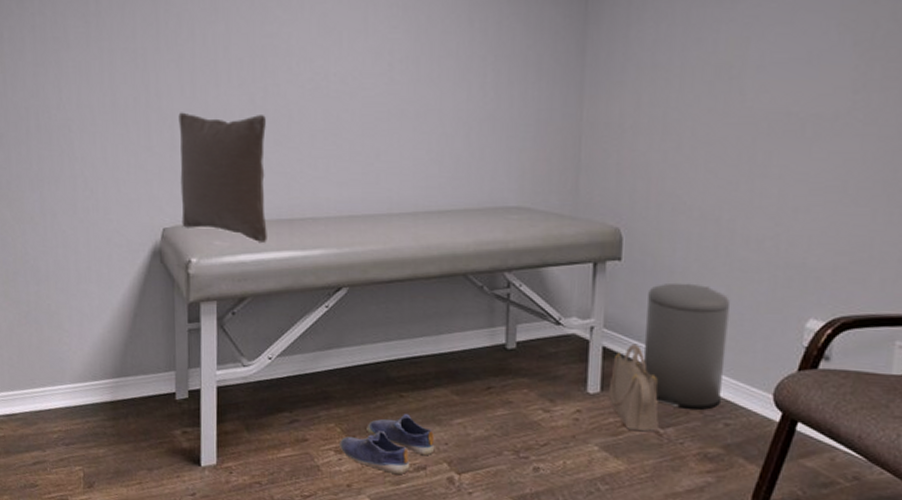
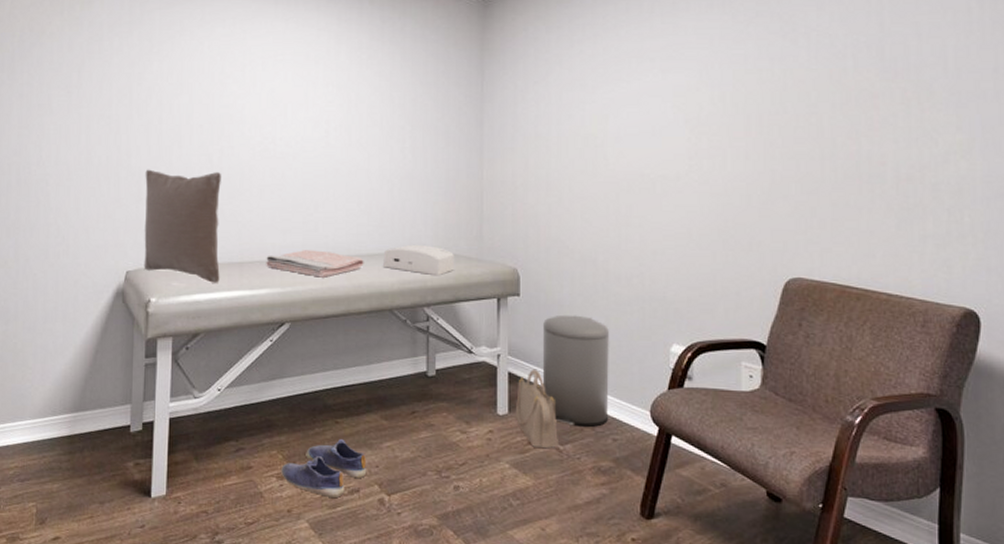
towel: none [320,205,434,237] -> present [266,250,364,278]
tissue dispenser: none [457,199,543,237] -> present [383,244,454,276]

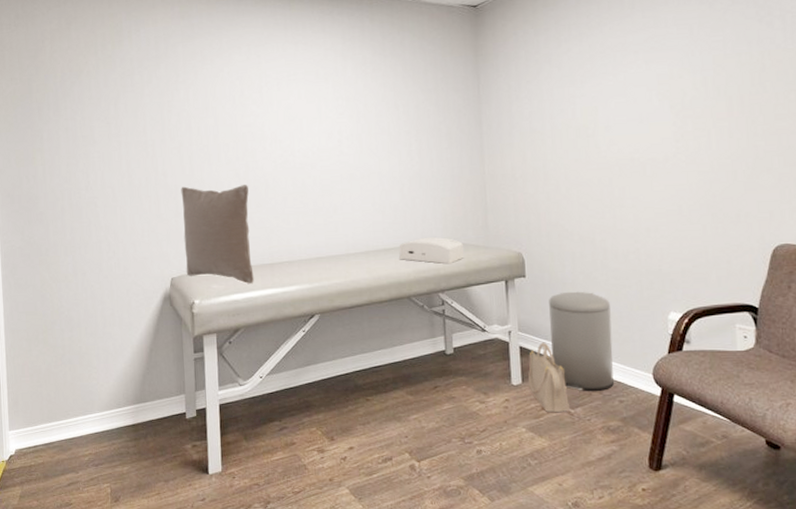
towel: present [266,250,364,278] -> none [294,248,382,273]
shoe: present [280,439,367,498] -> none [320,414,398,466]

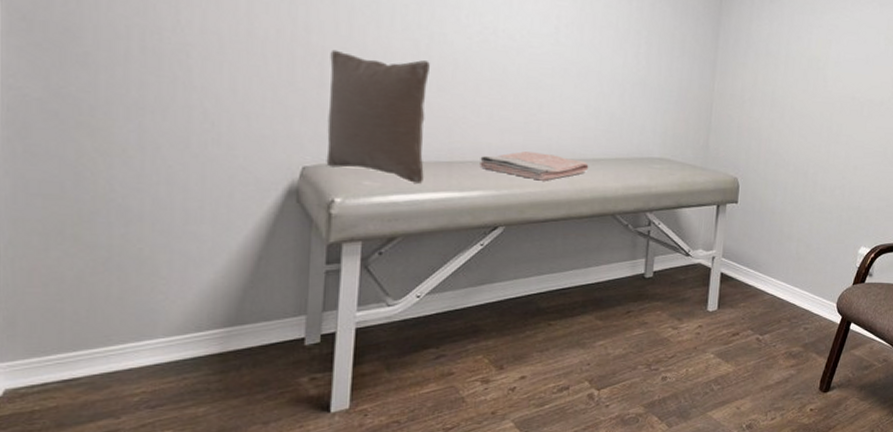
towel: none [294,248,382,273] -> present [480,151,589,181]
tissue dispenser: present [399,236,464,264] -> none [608,150,680,183]
handbag: present [528,342,569,413] -> none [723,269,760,339]
pedal bin: present [549,291,614,391] -> none [750,221,811,318]

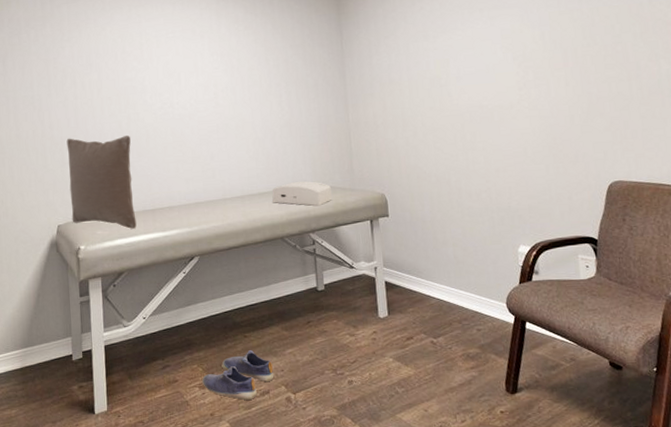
towel: present [480,151,589,181] -> none [174,193,257,216]
shoe: none [485,341,579,396] -> present [201,350,274,400]
tissue dispenser: none [608,150,680,183] -> present [272,181,332,206]

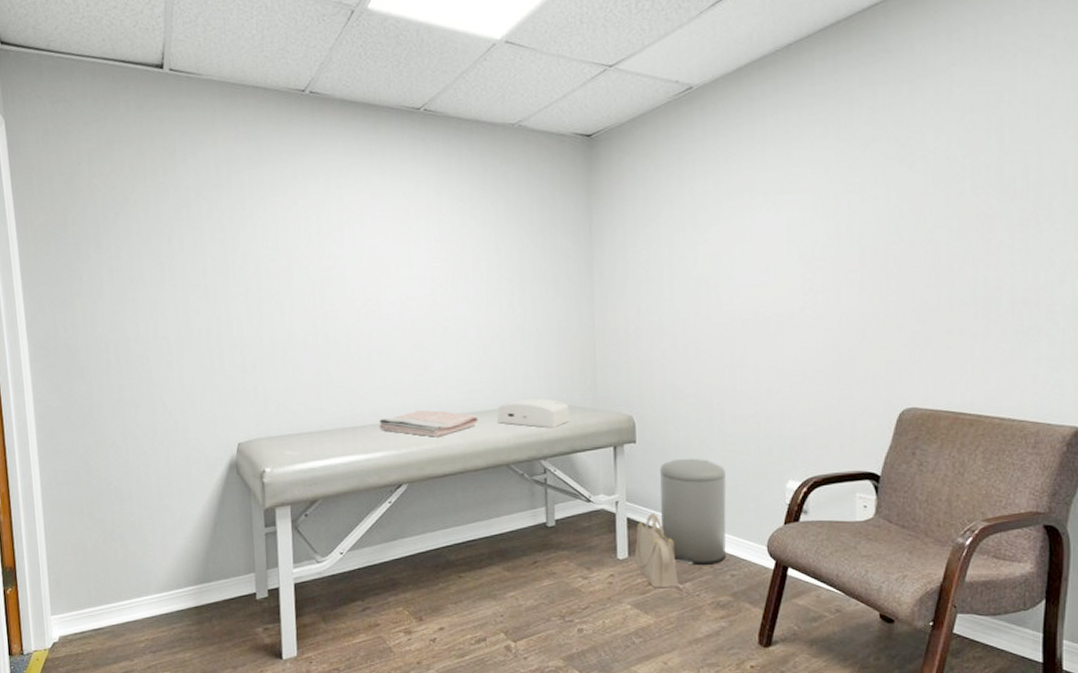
pillow: present [66,135,137,229] -> none [248,337,334,450]
towel: none [174,193,257,216] -> present [379,410,478,437]
shoe: present [201,350,274,400] -> none [407,592,493,647]
handbag: none [393,276,432,343] -> present [635,513,678,588]
pedal bin: none [410,228,472,322] -> present [660,458,726,565]

